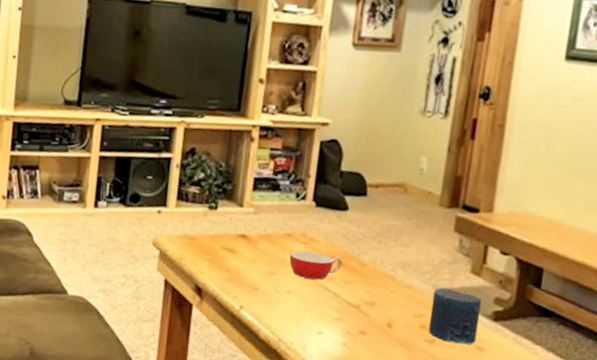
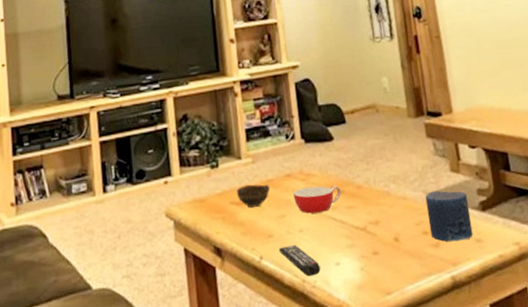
cup: none [230,234,267,258] -> present [236,184,271,208]
remote control: none [261,302,301,338] -> present [278,245,321,277]

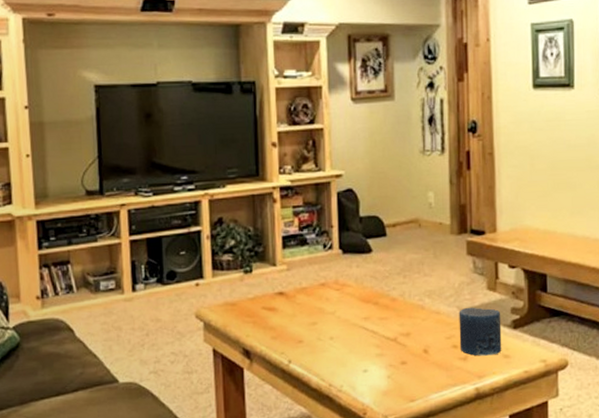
cup: present [236,184,271,208] -> none [269,291,304,313]
remote control: present [278,245,321,277] -> none [307,351,348,381]
bowl: present [293,185,342,214] -> none [326,296,376,323]

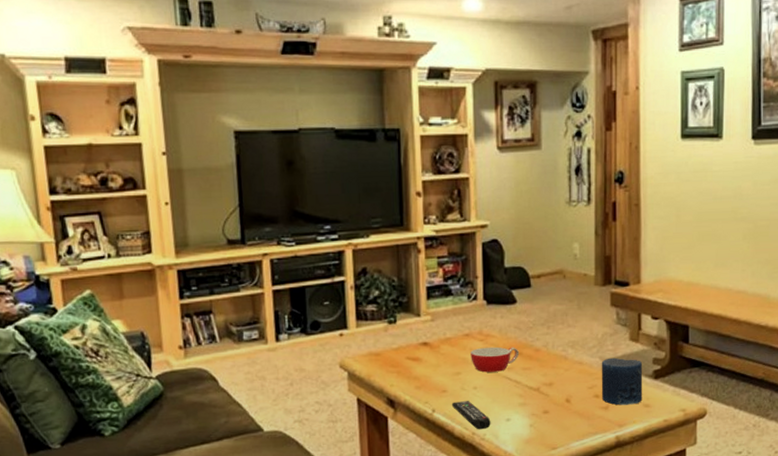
remote control: none [307,351,348,381] -> present [451,401,491,430]
bowl: none [326,296,376,323] -> present [470,346,520,373]

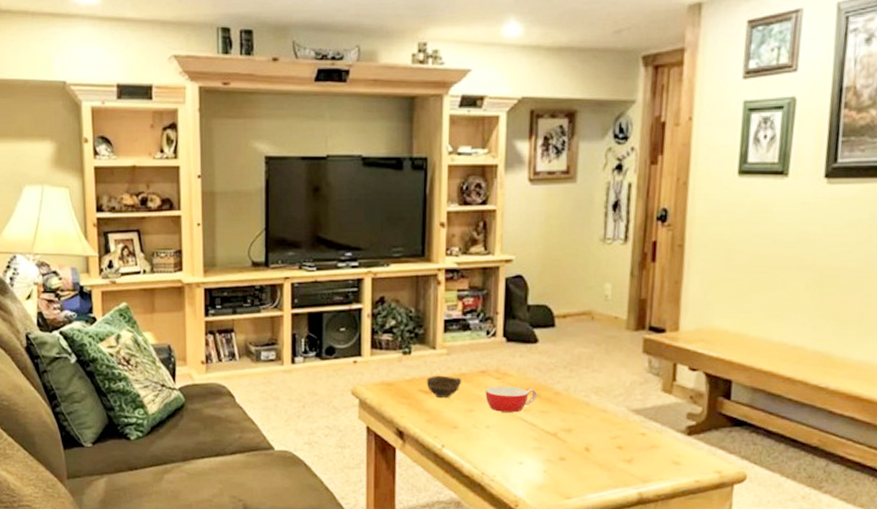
cup: none [413,342,448,363] -> present [426,376,462,398]
remote control: present [451,401,491,430] -> none [462,439,502,471]
candle: present [601,357,643,406] -> none [625,408,675,461]

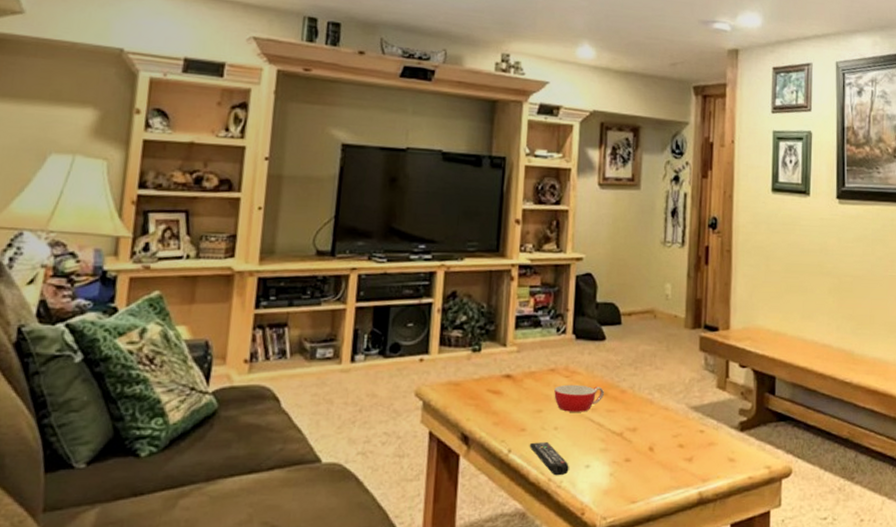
cup: present [426,376,462,398] -> none [495,375,532,398]
remote control: none [462,439,502,471] -> present [529,442,569,476]

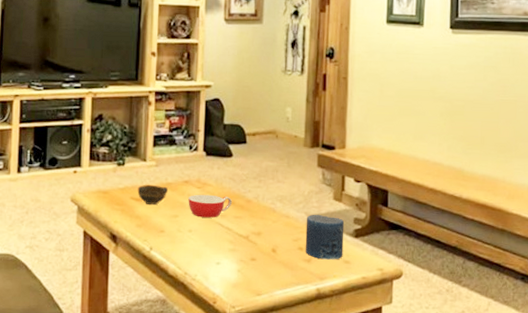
cup: none [495,375,532,398] -> present [137,185,169,205]
remote control: present [529,442,569,476] -> none [167,242,202,271]
candle: none [685,405,729,458] -> present [305,214,345,260]

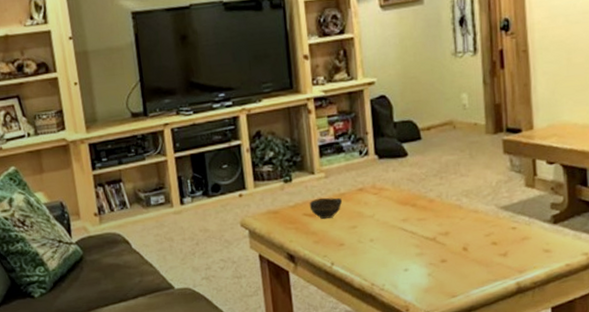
bowl: present [188,194,233,218] -> none [365,199,414,225]
candle: present [305,214,345,260] -> none [497,204,542,252]

